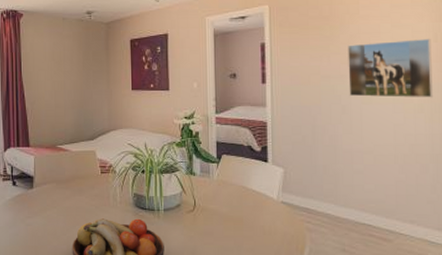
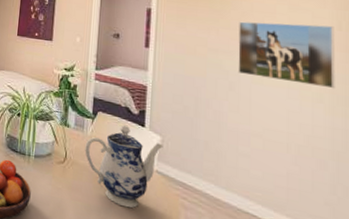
teapot: none [212,163,286,241] -> present [85,124,163,209]

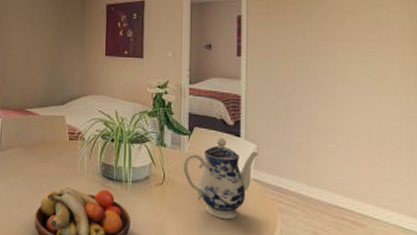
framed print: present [238,21,335,89] -> none [324,19,408,80]

